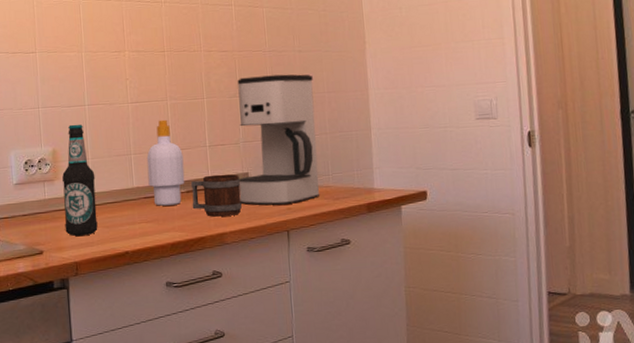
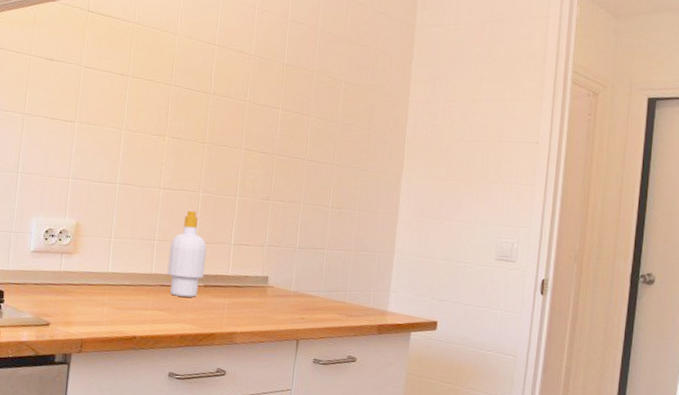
bottle: present [62,124,98,237] -> none [76,200,115,314]
mug: present [191,174,242,217] -> none [207,273,259,317]
coffee maker: present [237,74,319,206] -> none [255,182,347,314]

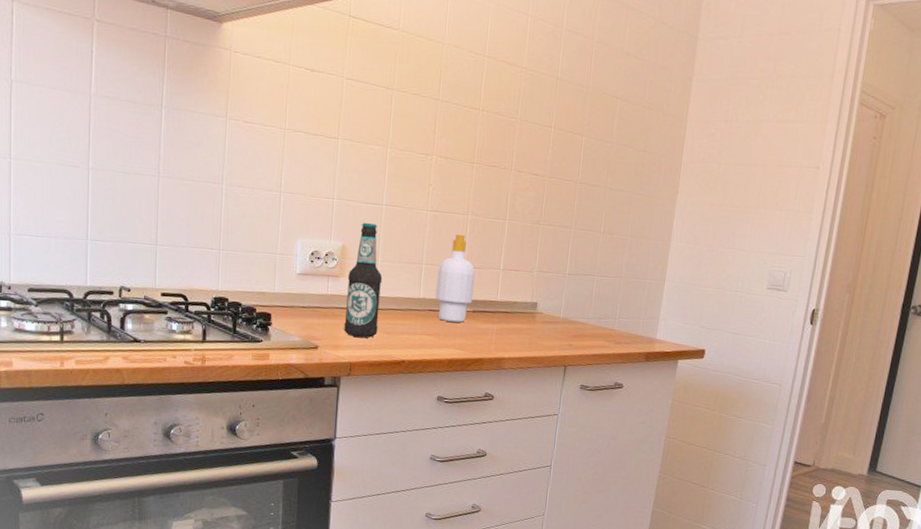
bottle: none [76,200,115,314] -> present [344,222,383,338]

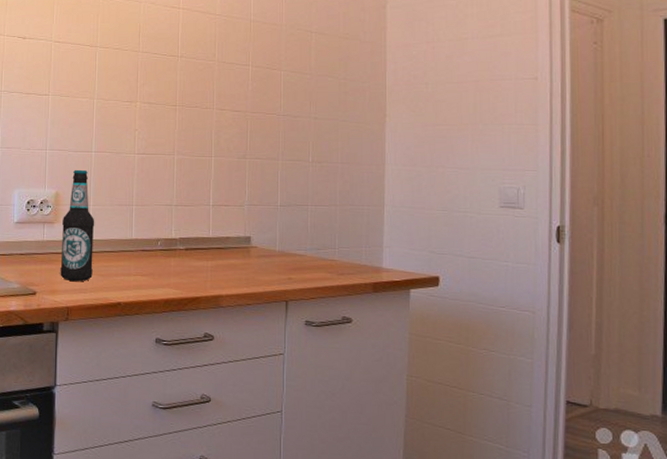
soap bottle: present [435,233,475,323] -> none [147,174,185,261]

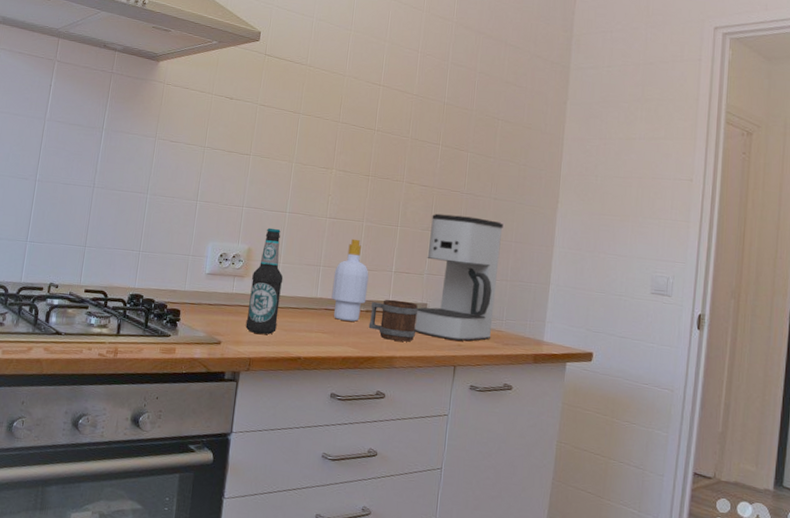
soap bottle: none [147,174,185,261] -> present [331,238,369,322]
mug: none [189,235,242,279] -> present [368,299,419,342]
coffee maker: none [239,139,327,274] -> present [414,213,503,341]

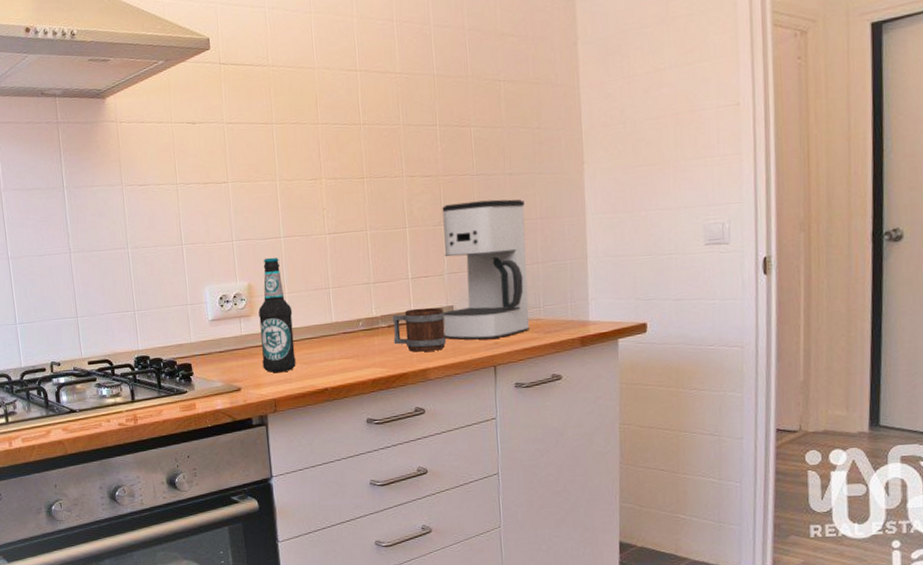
soap bottle: present [331,238,369,322] -> none [345,251,386,342]

